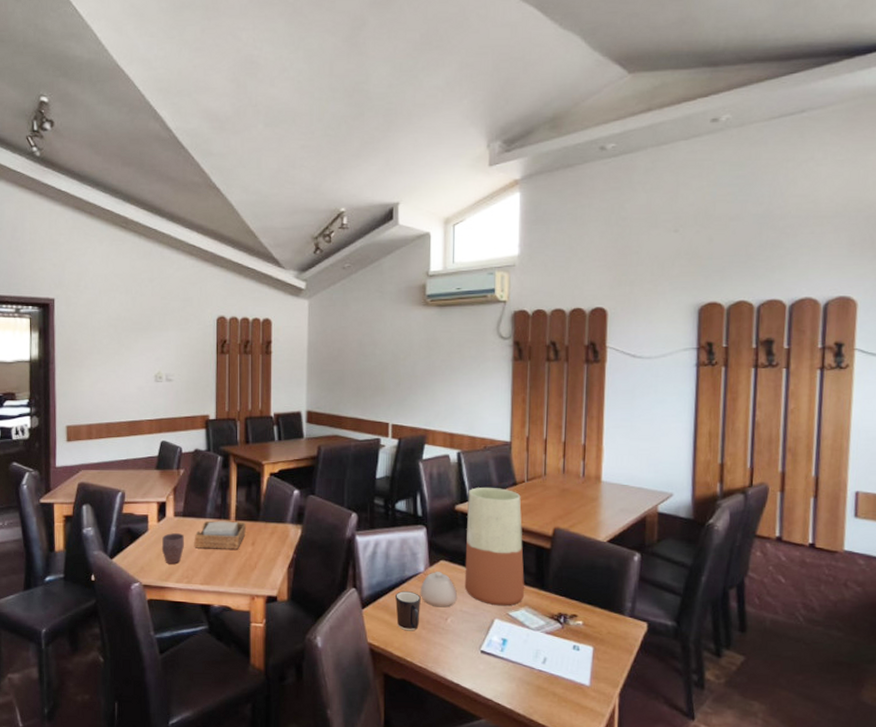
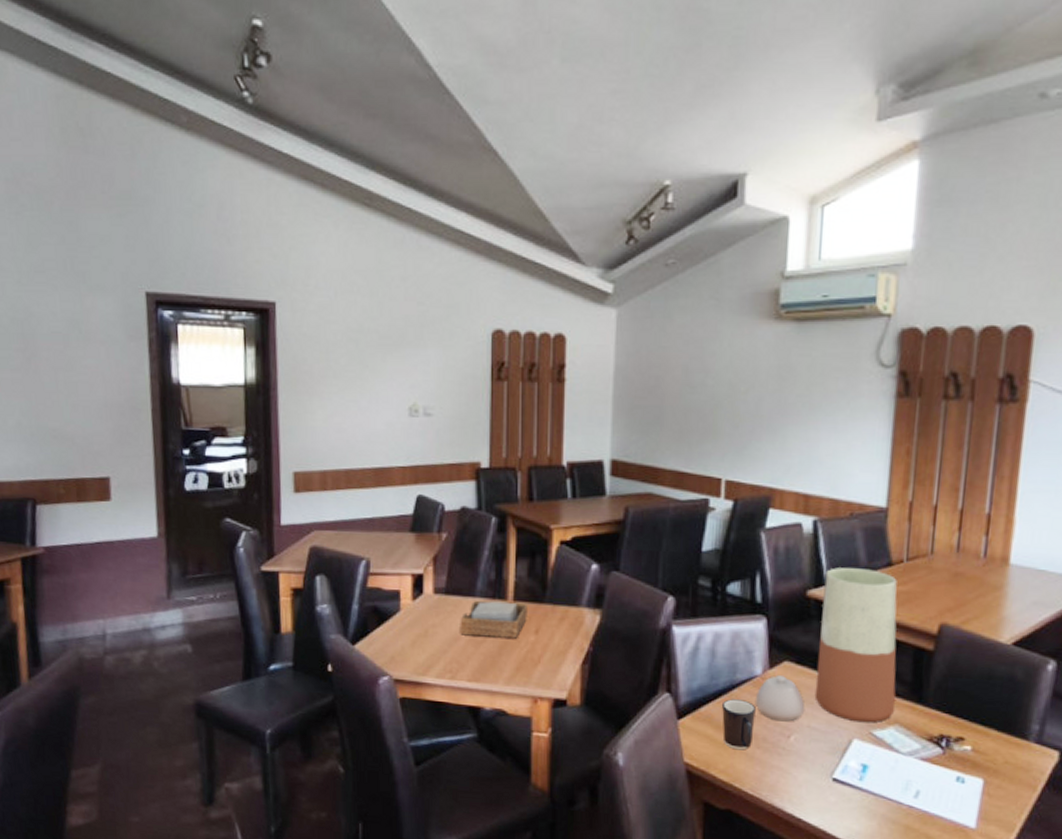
cup: present [161,533,185,565] -> none [417,614,448,655]

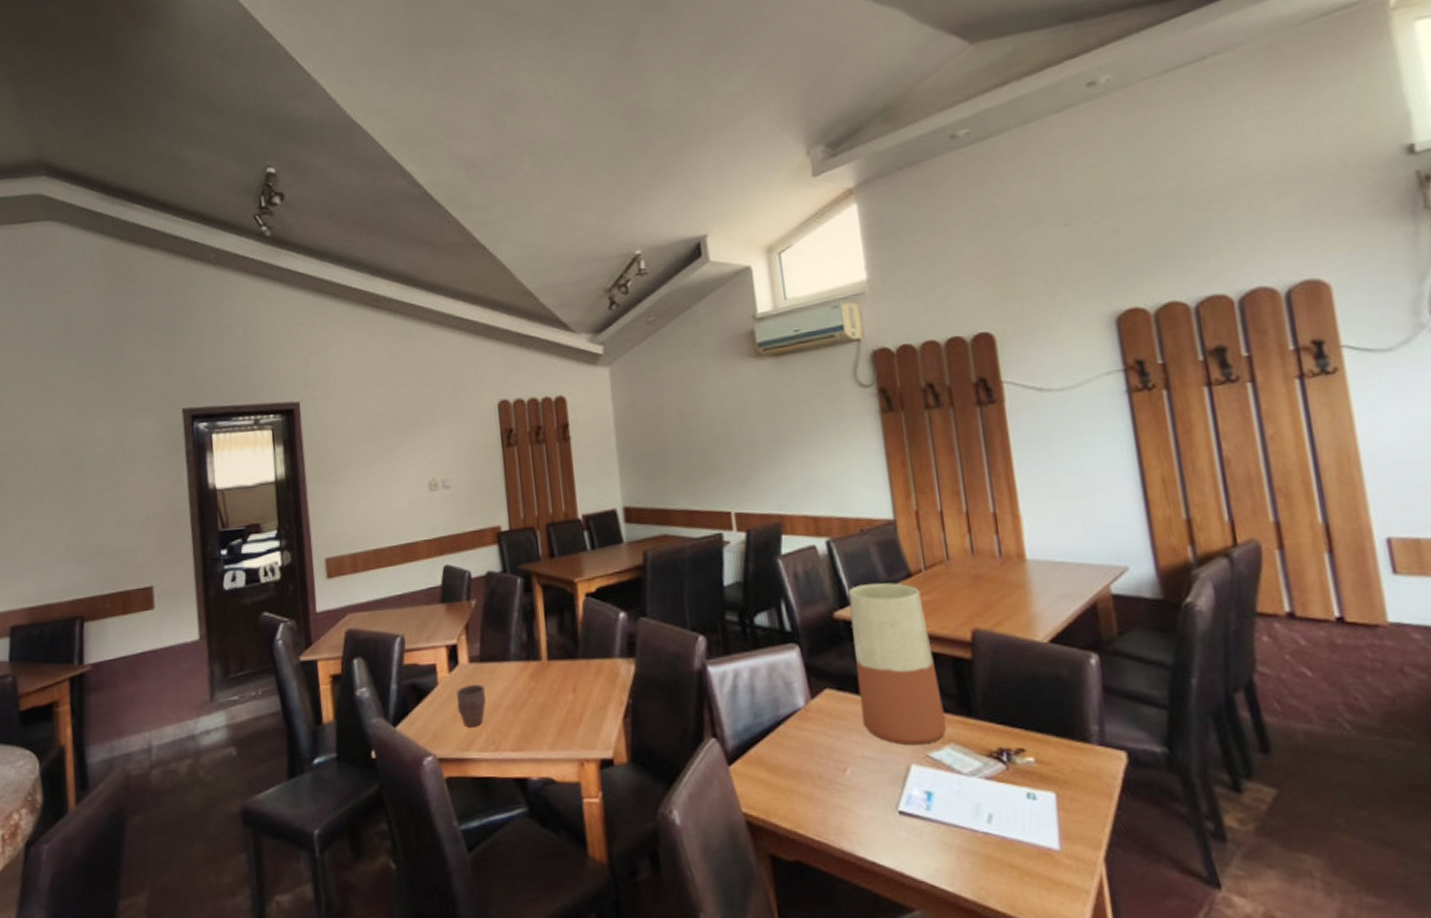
cup: none [417,614,448,655] -> present [456,684,487,728]
napkin holder: present [460,600,527,639] -> none [497,661,563,703]
mug: present [722,699,756,750] -> none [771,736,809,792]
sugar bowl: present [754,675,806,722] -> none [802,705,856,755]

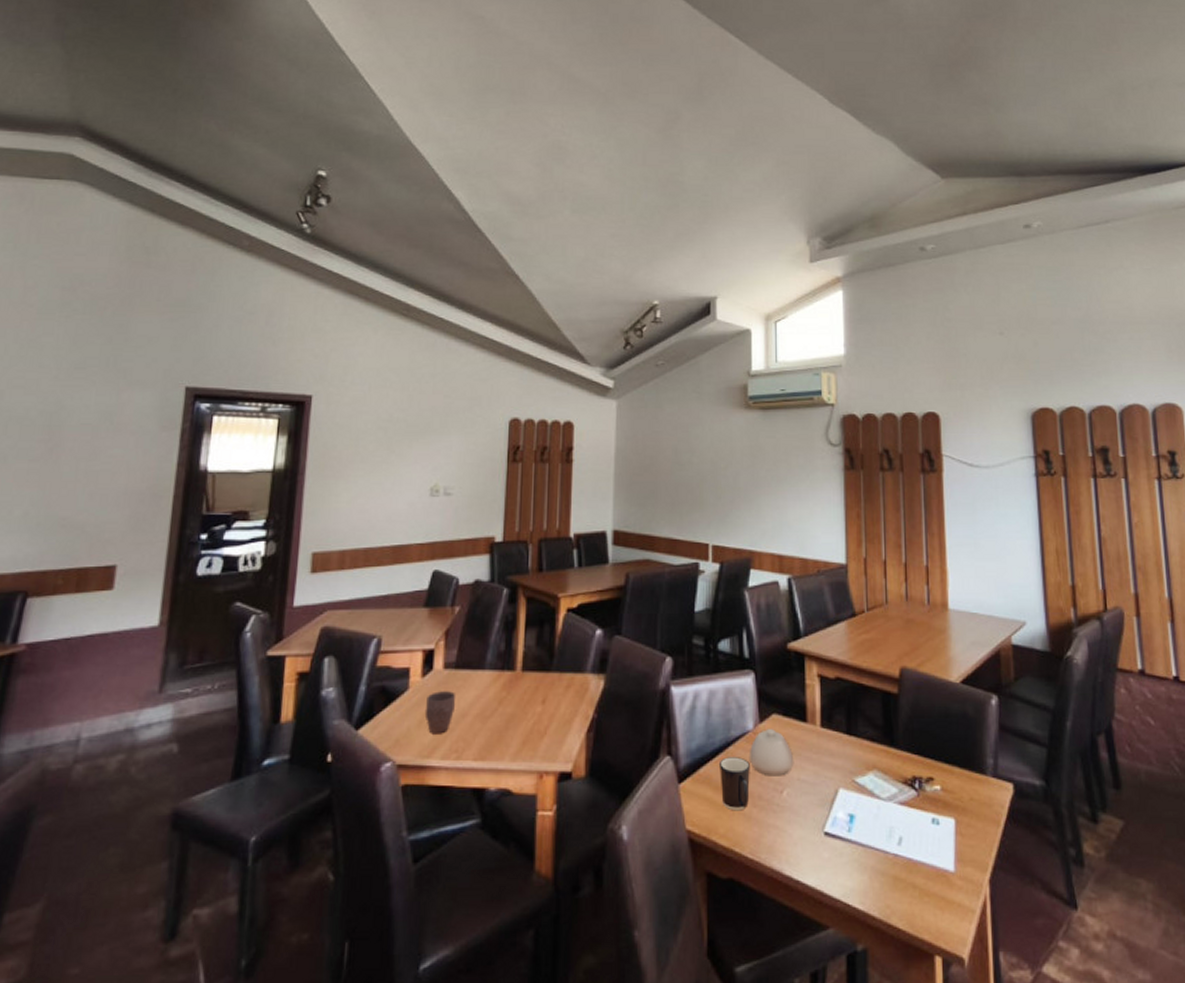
mug: none [771,736,809,792] -> present [720,757,750,811]
sugar bowl: none [802,705,856,755] -> present [748,729,794,776]
vase: present [848,583,948,746] -> none [801,620,872,771]

